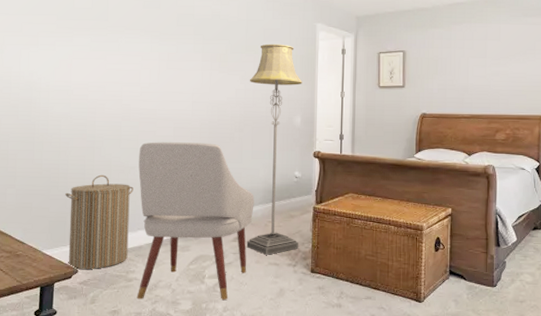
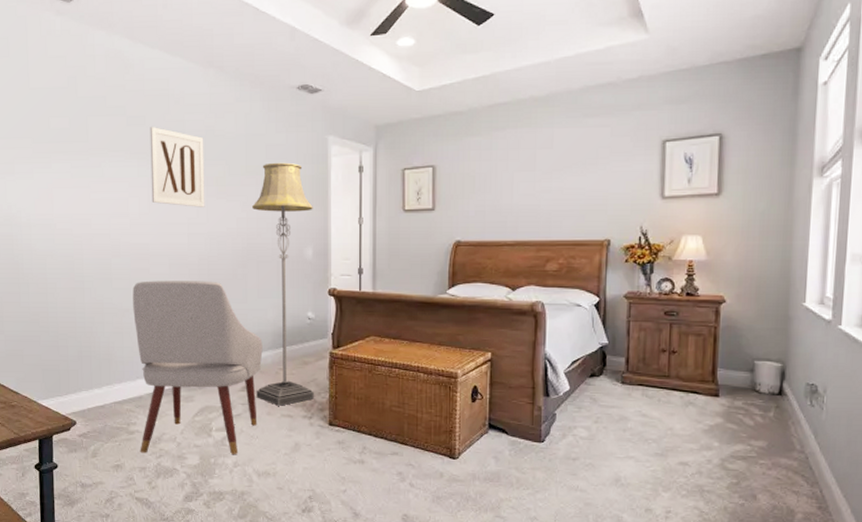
laundry hamper: present [65,174,134,269] -> none [56,318,129,421]
wall art: none [161,10,210,79] -> present [149,127,205,207]

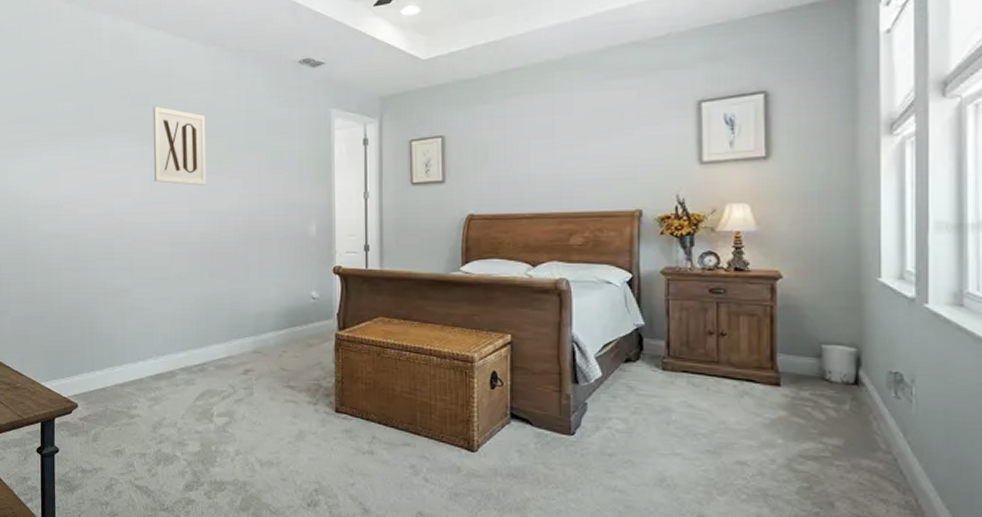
chair: present [132,280,263,454] -> none [134,260,265,442]
floor lamp: present [252,162,314,406] -> none [254,137,319,391]

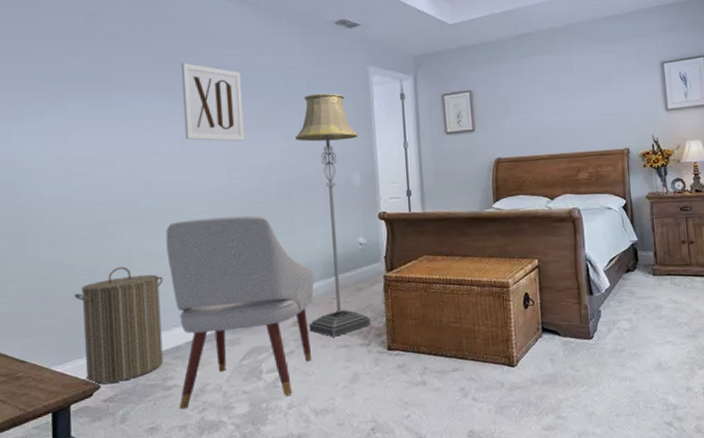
laundry hamper: none [60,299,131,404] -> present [74,266,164,384]
chair: none [134,260,265,442] -> present [166,215,314,410]
floor lamp: none [254,137,319,391] -> present [295,93,371,337]

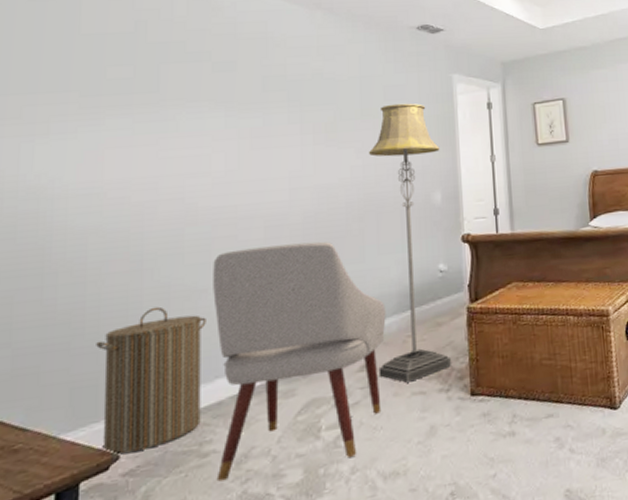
wall art: present [181,63,245,142] -> none [242,72,312,158]

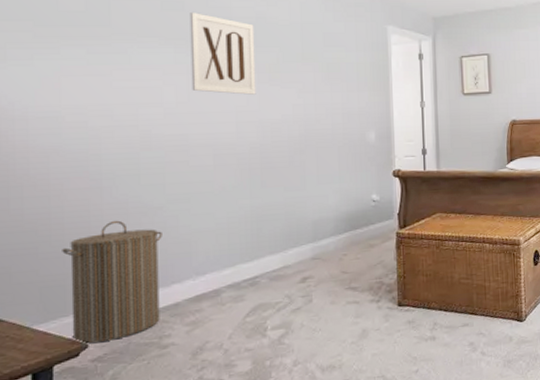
chair: present [213,241,386,482] -> none [167,170,325,369]
wall art: none [242,72,312,158] -> present [189,13,256,95]
floor lamp: present [369,103,451,383] -> none [310,50,381,294]

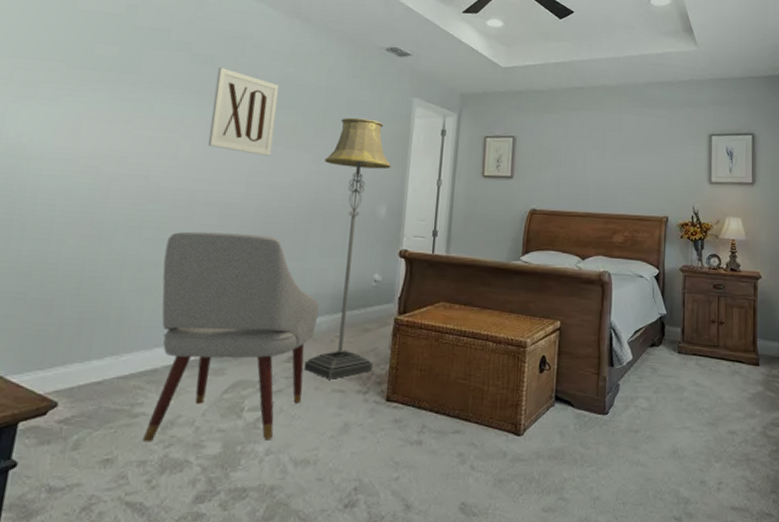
laundry hamper: present [62,220,162,344] -> none [43,272,154,402]
chair: none [167,170,325,369] -> present [142,231,320,442]
floor lamp: none [310,50,381,294] -> present [304,117,391,379]

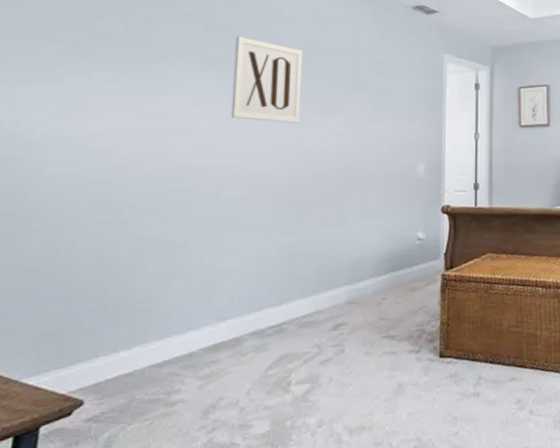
chair: present [142,231,320,442] -> none [182,204,363,430]
floor lamp: present [304,117,391,379] -> none [352,78,426,343]

